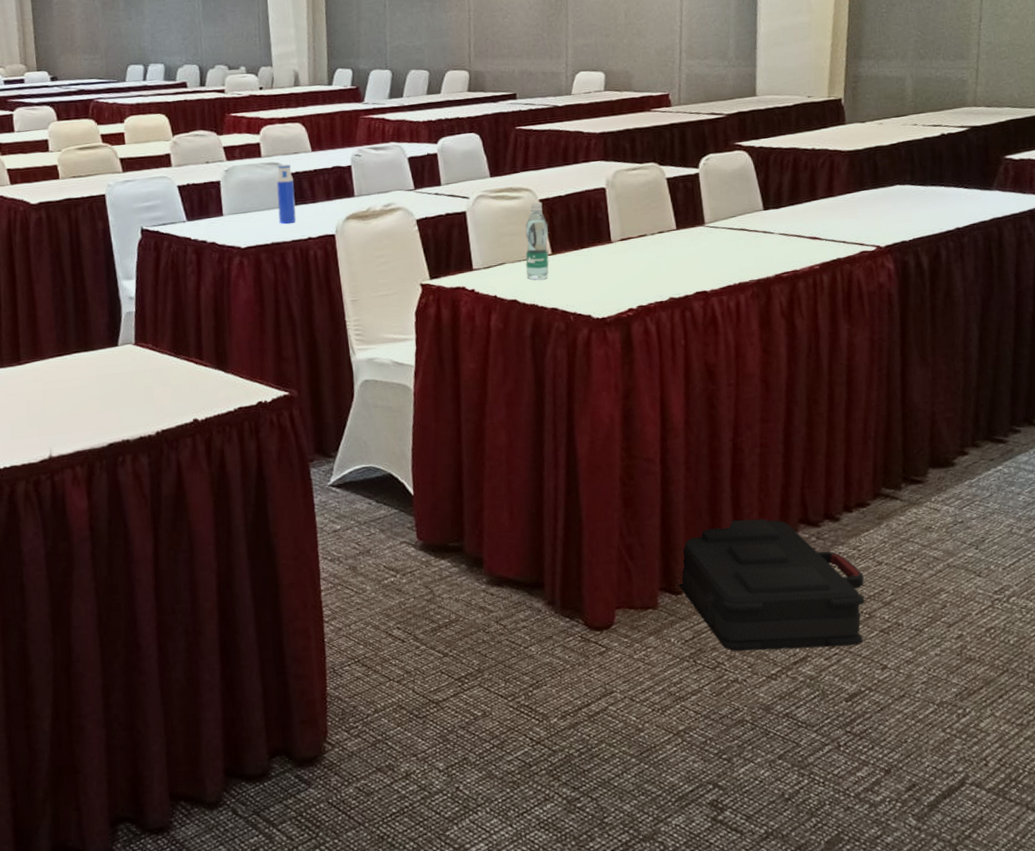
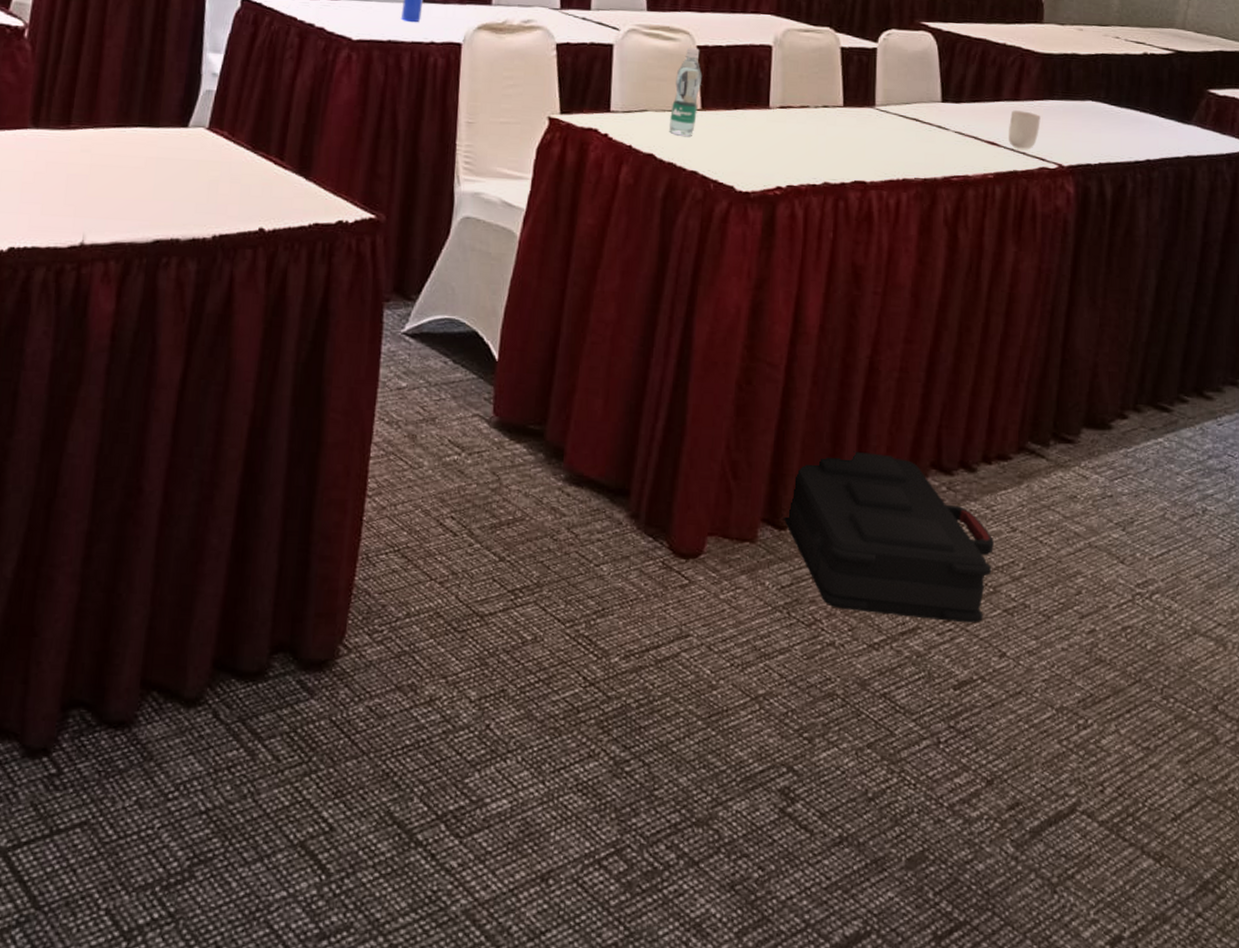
cup: none [827,204,856,240] -> present [1008,110,1041,150]

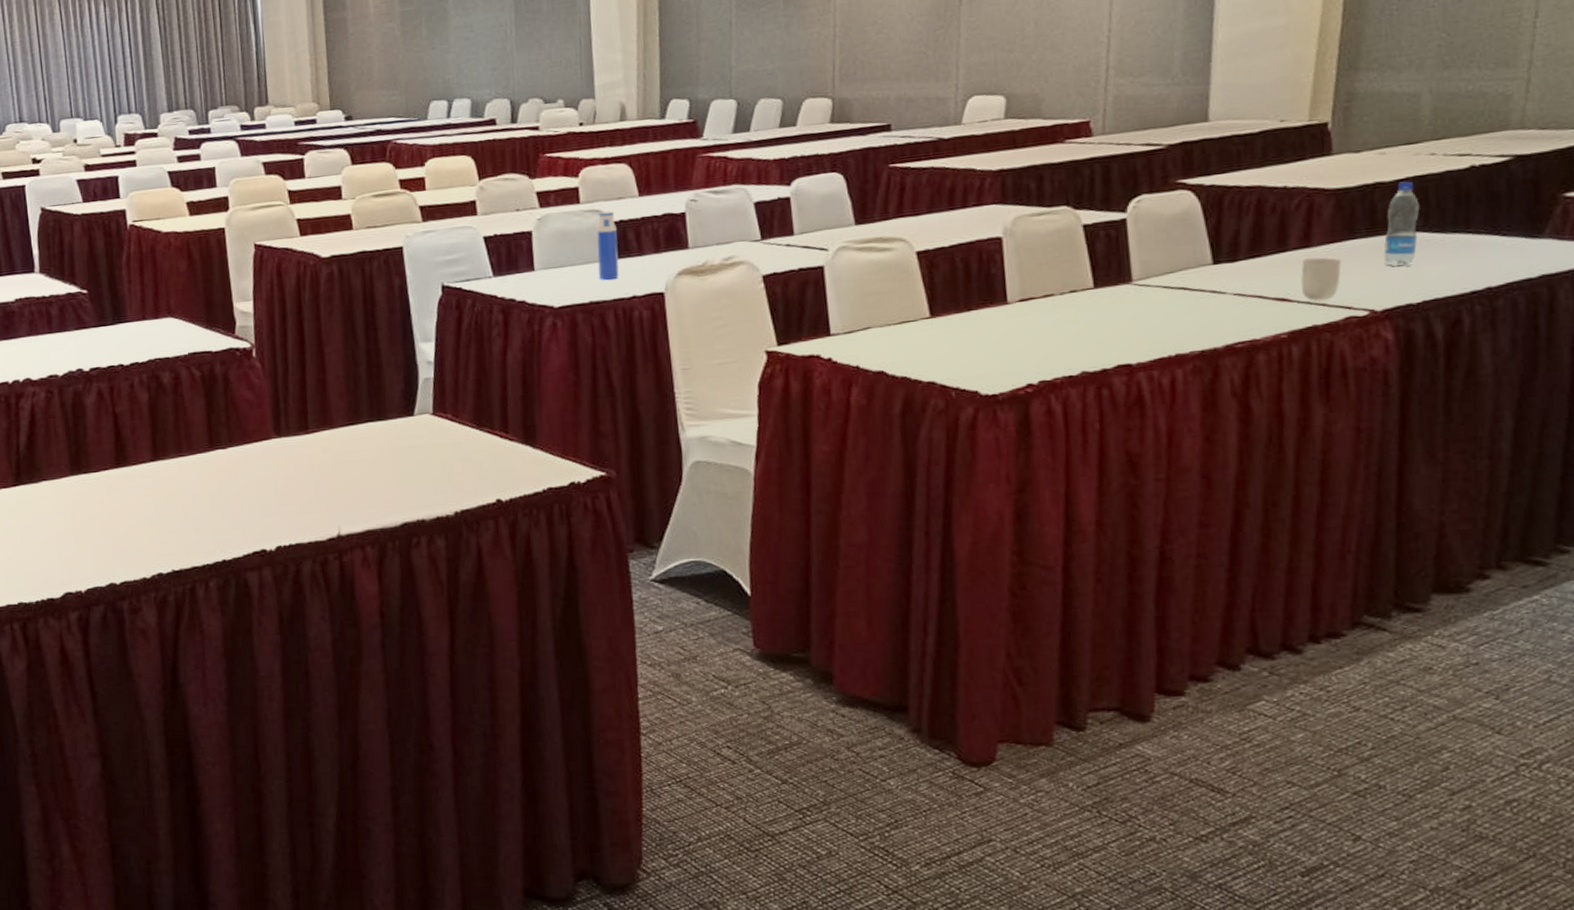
bottle: present [670,47,703,136] -> none [896,254,927,348]
briefcase: present [781,451,994,624] -> none [1078,645,1334,809]
bottle: none [1073,56,1104,131] -> present [1383,181,1420,267]

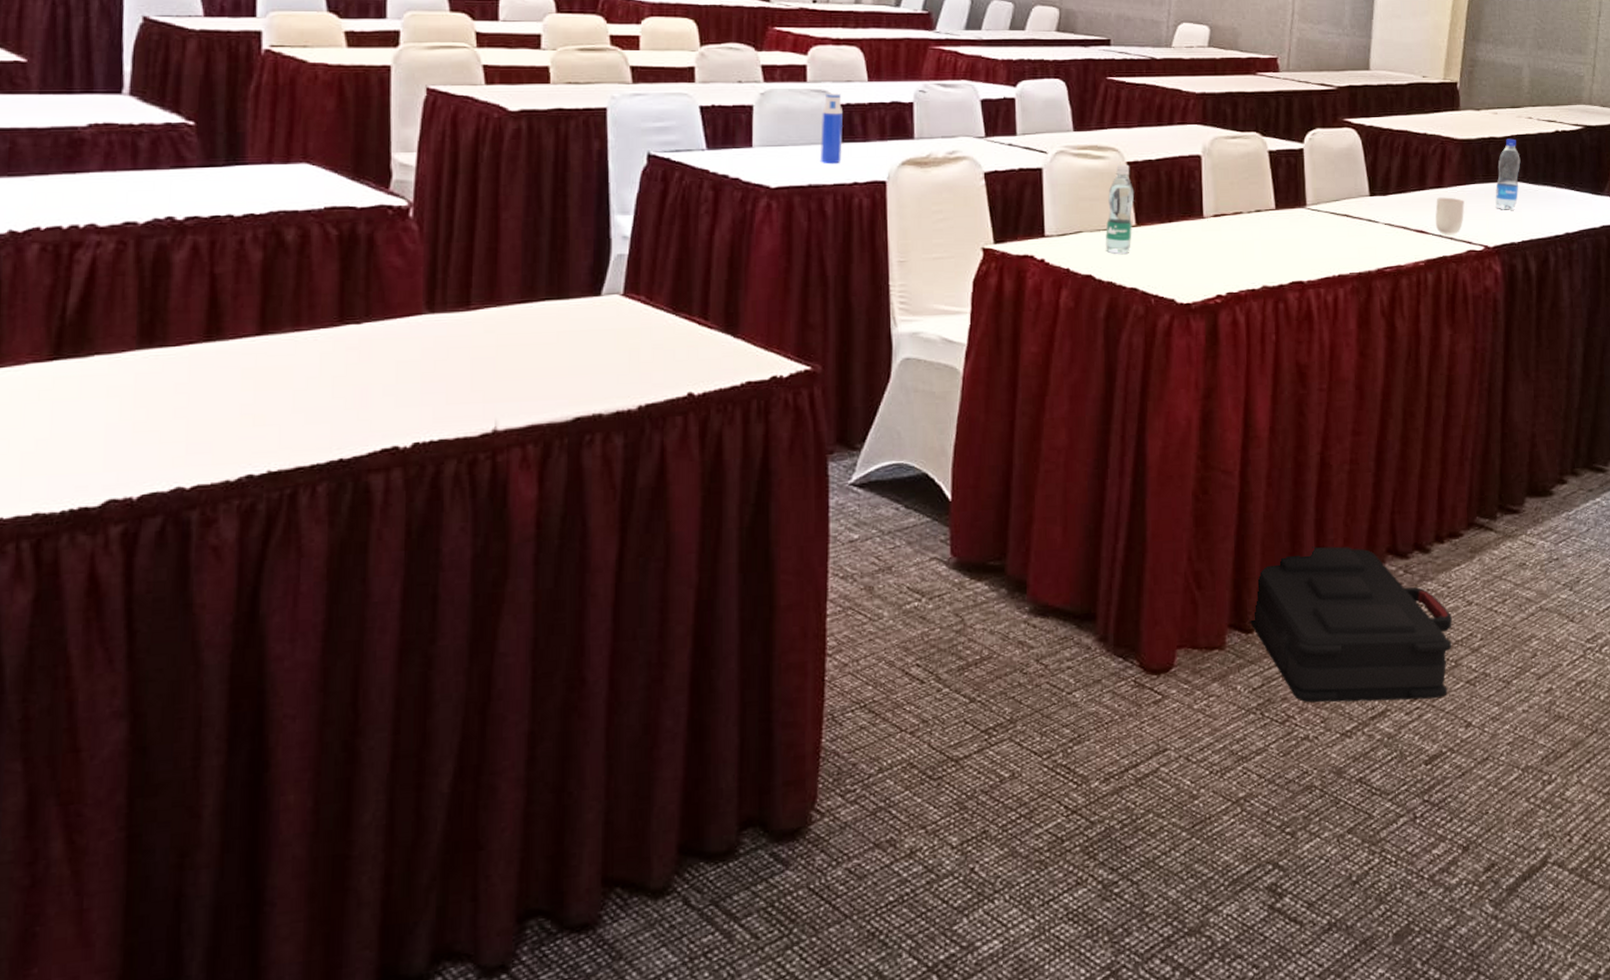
bottle: none [896,254,927,348] -> present [1105,164,1135,254]
briefcase: none [1078,645,1334,809] -> present [1247,546,1452,703]

